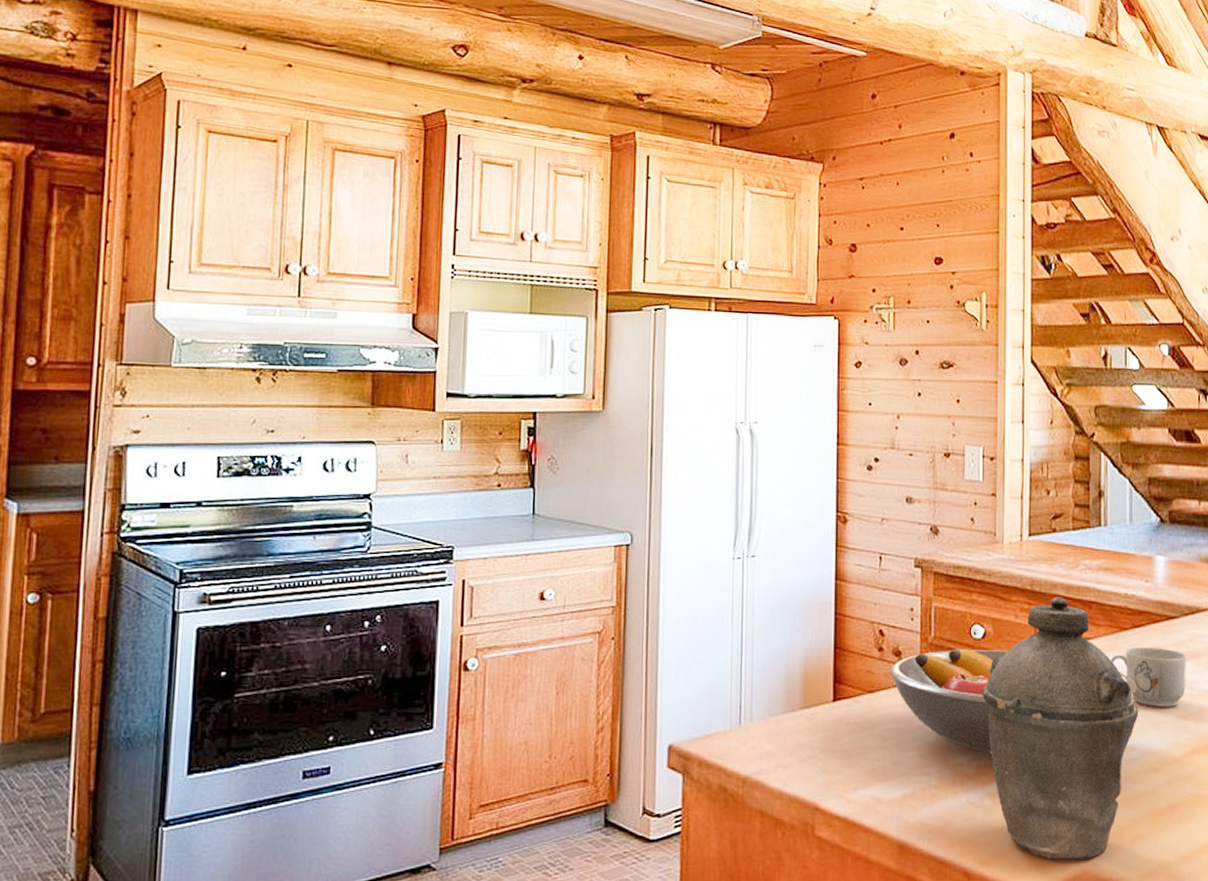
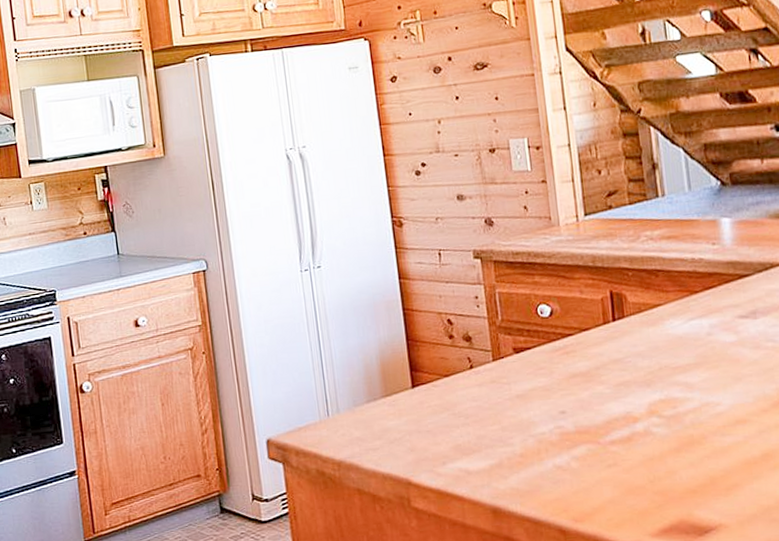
fruit bowl: present [889,648,1137,753] -> none [461,325,715,421]
kettle: present [982,597,1139,860] -> none [555,269,721,513]
mug: present [1110,647,1186,707] -> none [684,306,768,363]

